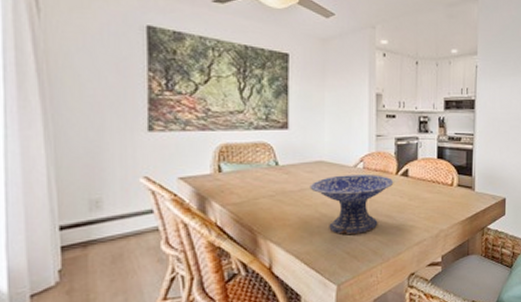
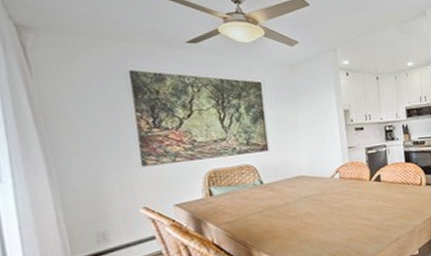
decorative bowl: present [310,174,394,234] -> none [293,182,369,240]

